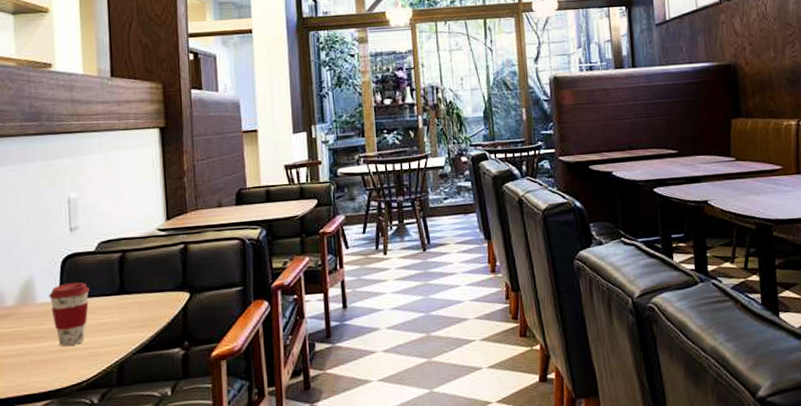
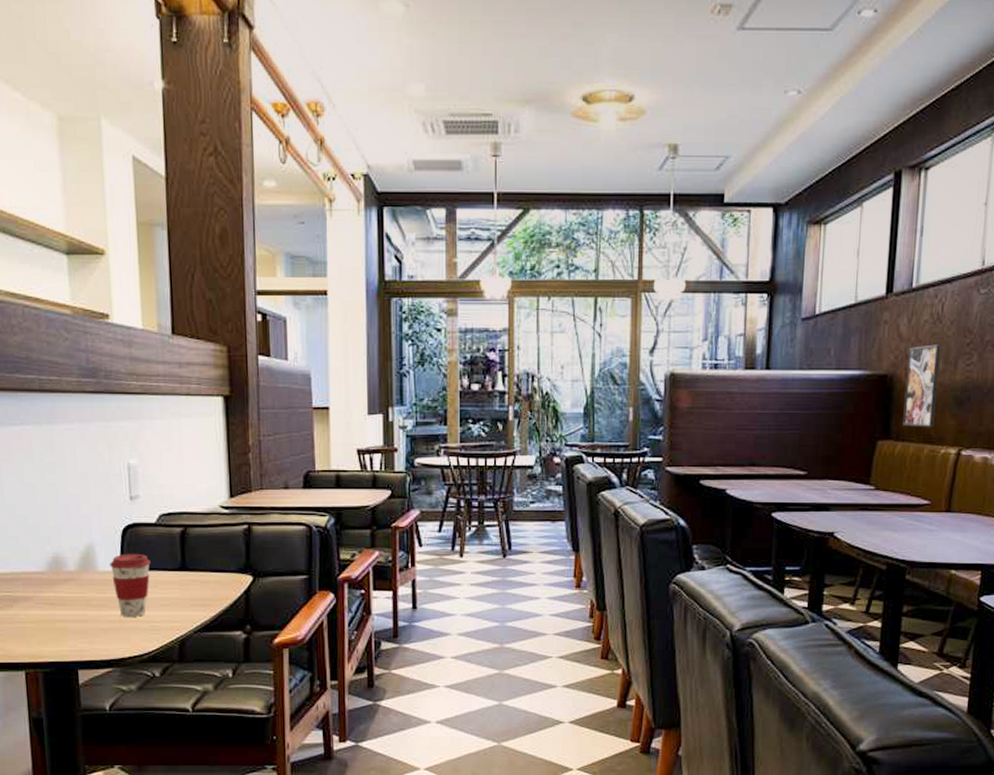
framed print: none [745,37,775,106] -> present [903,344,940,428]

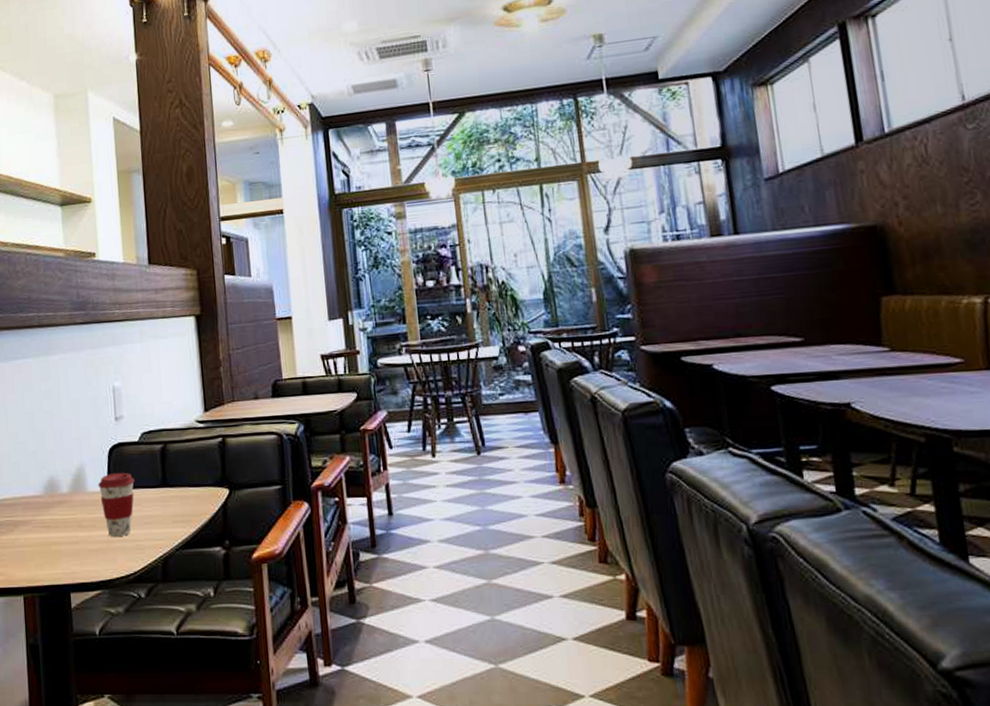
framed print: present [903,344,940,428] -> none [896,187,947,279]

